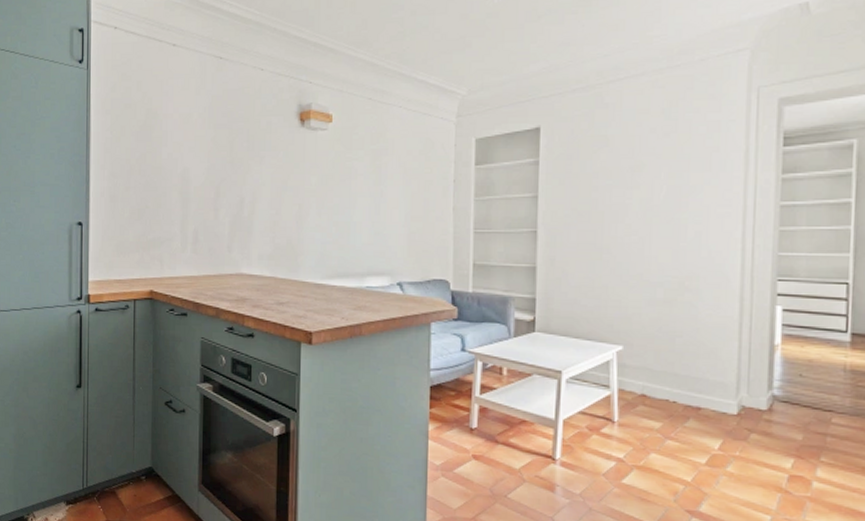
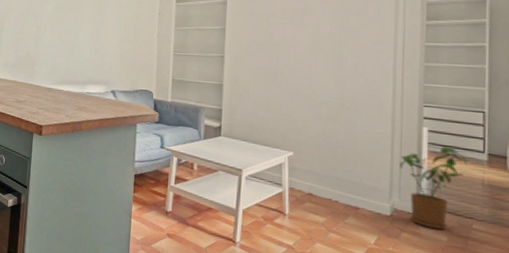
house plant: none [749,328,828,427] -> present [400,146,468,230]

